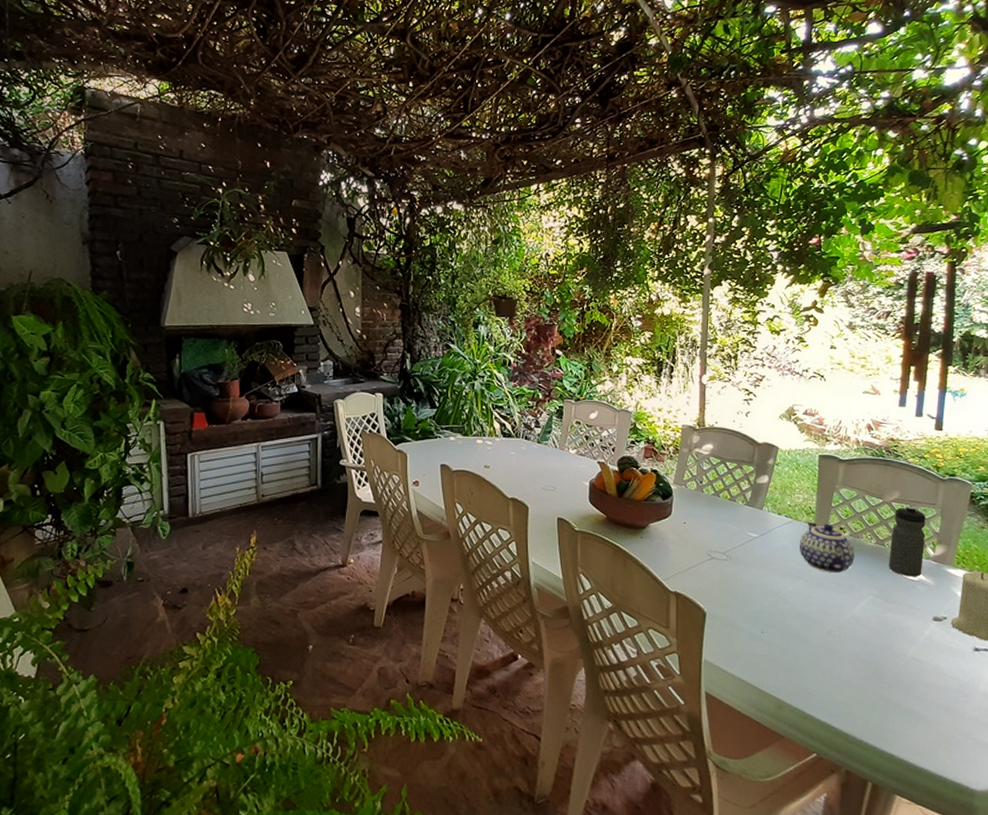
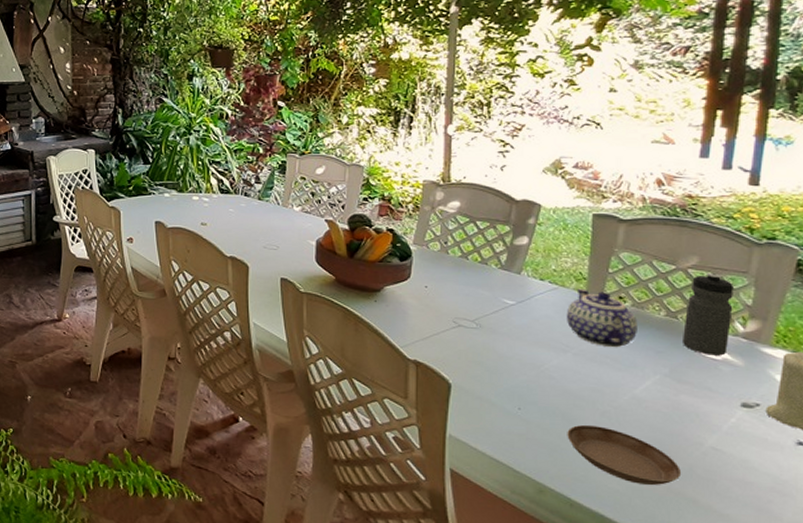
saucer: none [801,643,890,695] -> present [567,424,682,486]

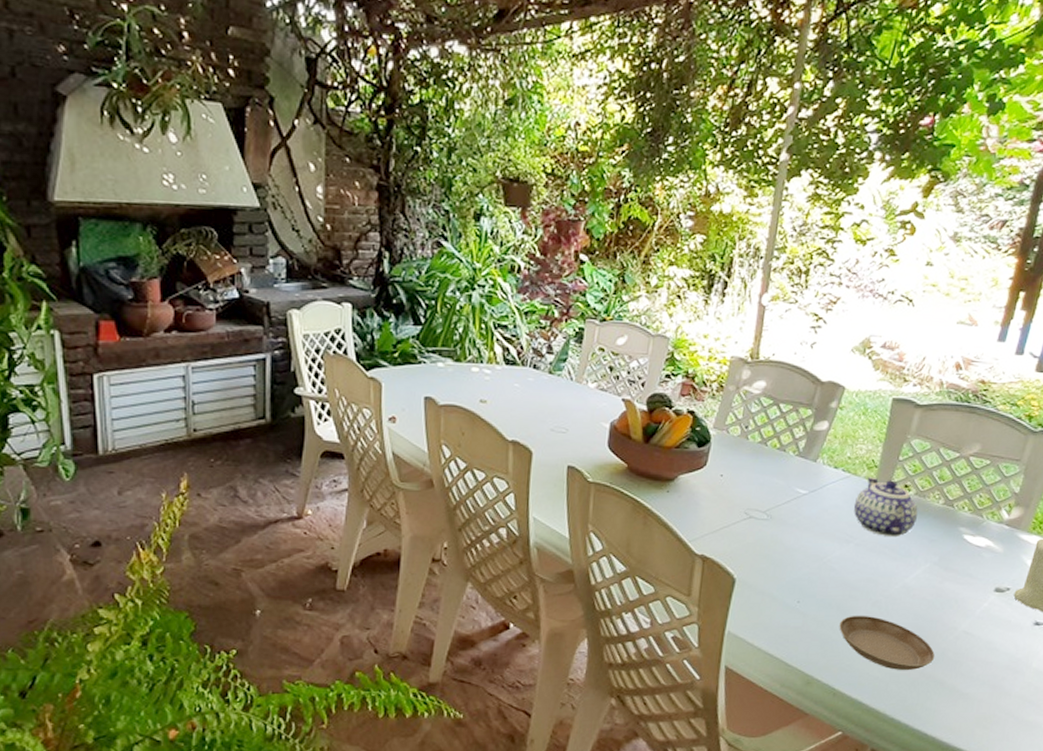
water bottle: present [681,273,734,356] -> none [953,461,1007,543]

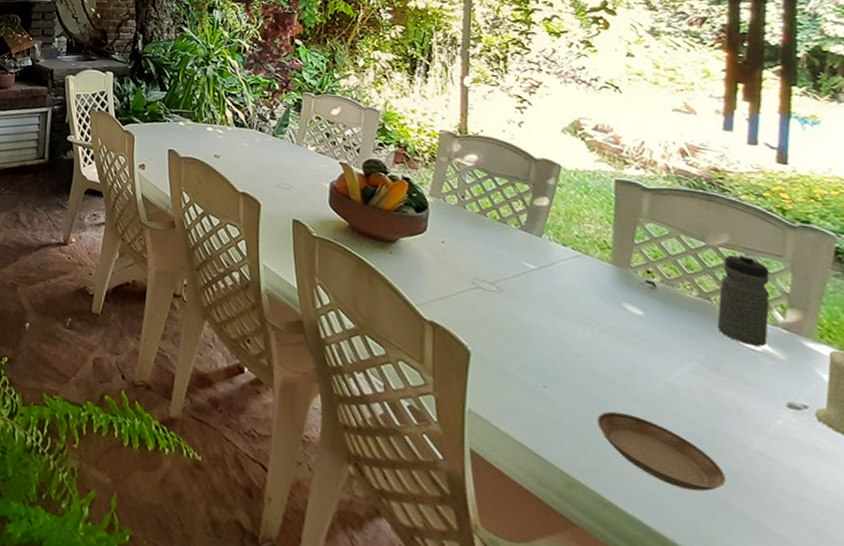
teapot: present [853,477,918,537] -> none [591,258,668,328]
water bottle: none [953,461,1007,543] -> present [716,253,770,347]

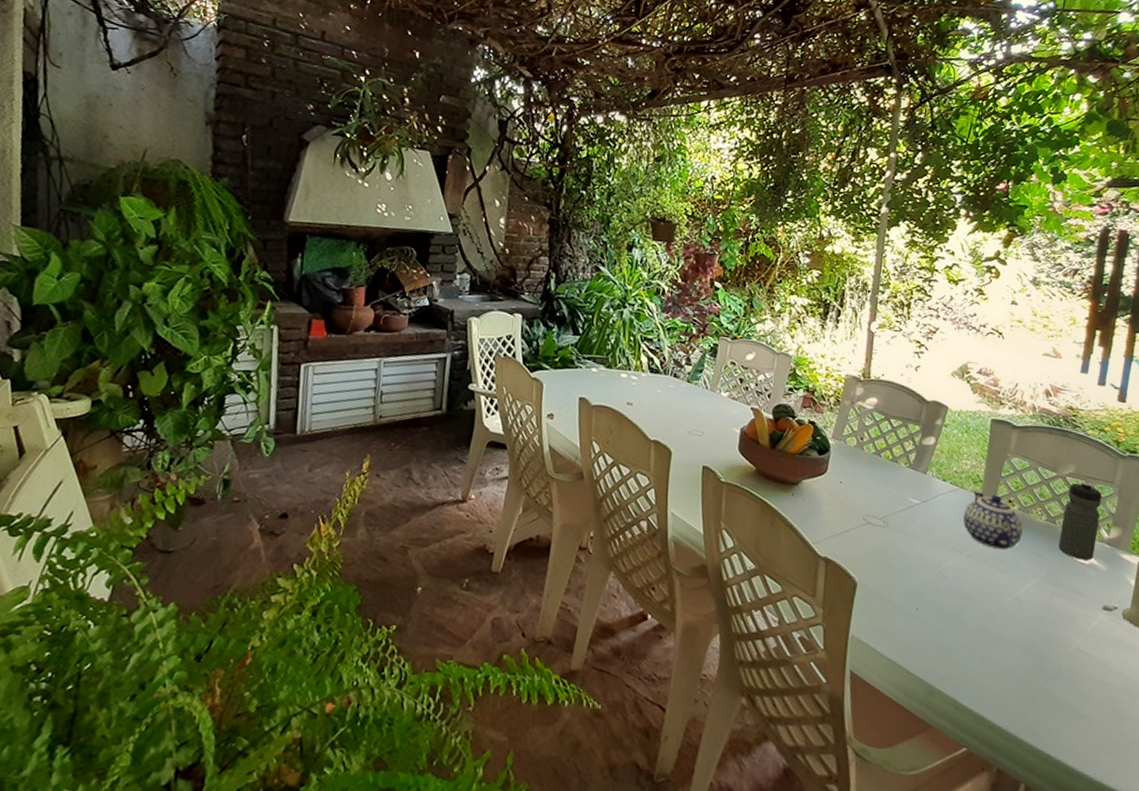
teapot: none [591,258,668,328] -> present [963,490,1023,550]
saucer: present [597,411,727,492] -> none [957,625,1052,687]

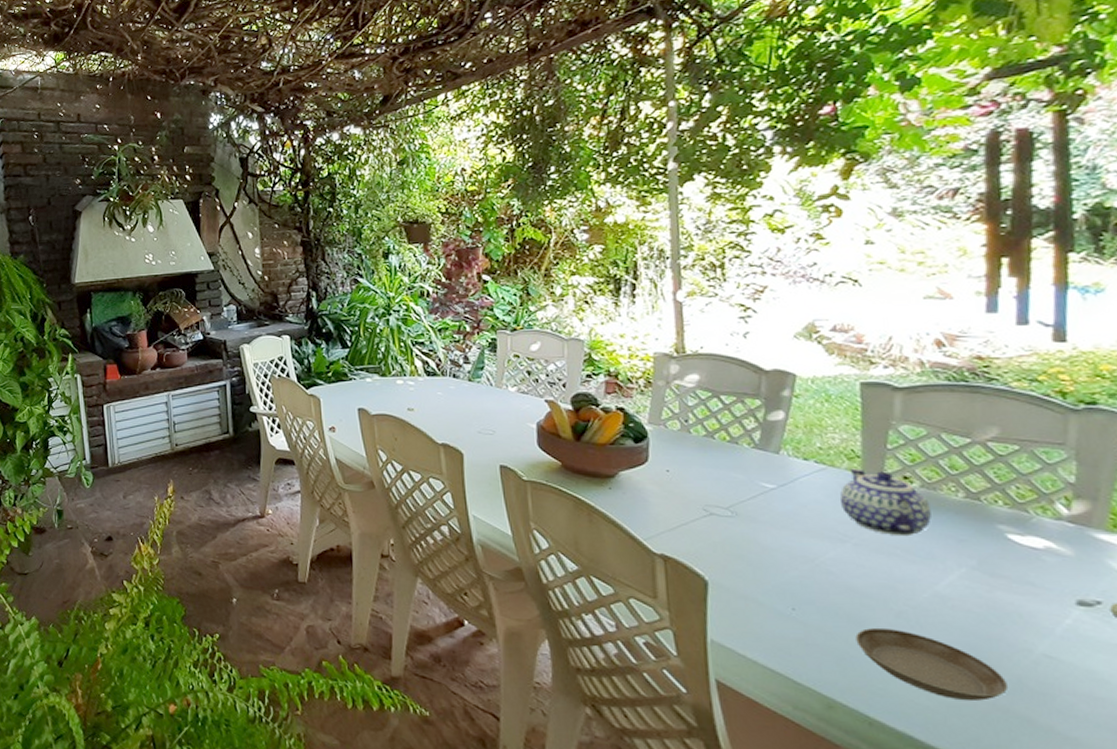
saucer: none [957,625,1052,687] -> present [855,627,1009,702]
water bottle: present [1058,481,1102,560] -> none [989,446,1051,544]

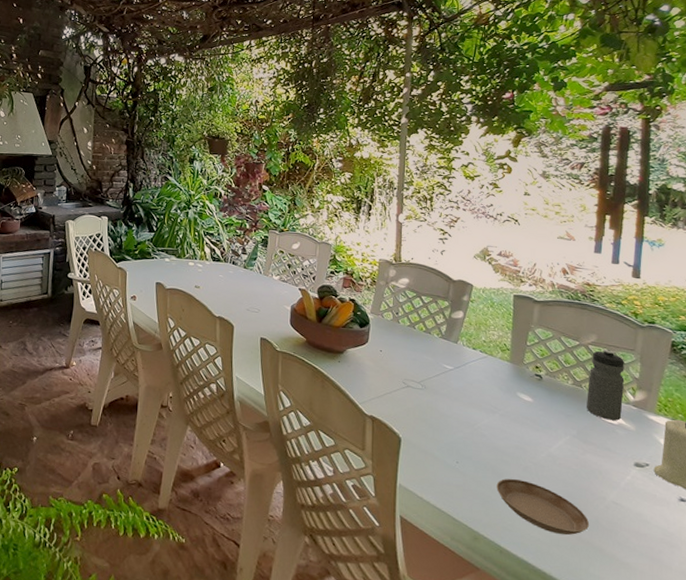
teapot: present [839,468,931,537] -> none [494,358,551,411]
water bottle: none [989,446,1051,544] -> present [586,349,625,421]

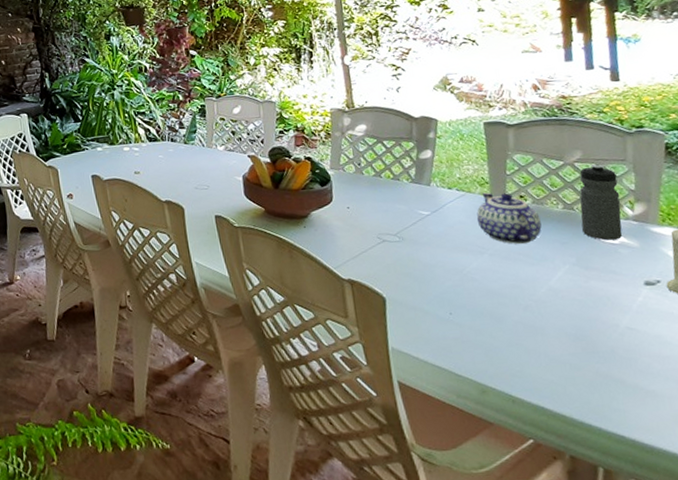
teapot: none [494,358,551,411] -> present [476,192,542,245]
saucer: present [496,478,590,535] -> none [497,320,606,373]

